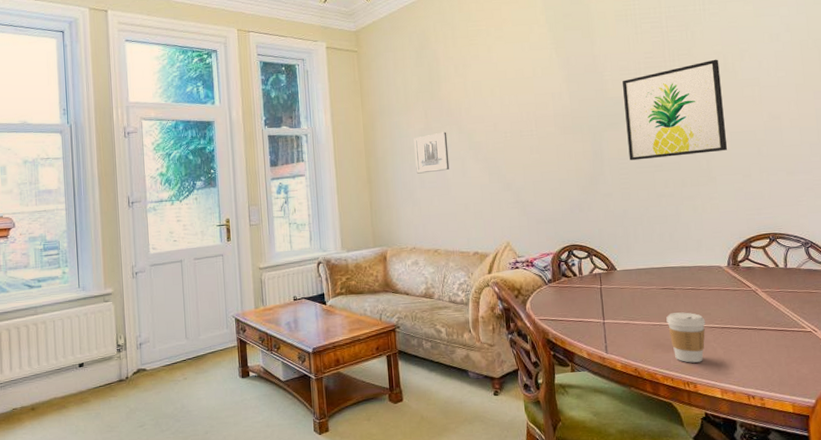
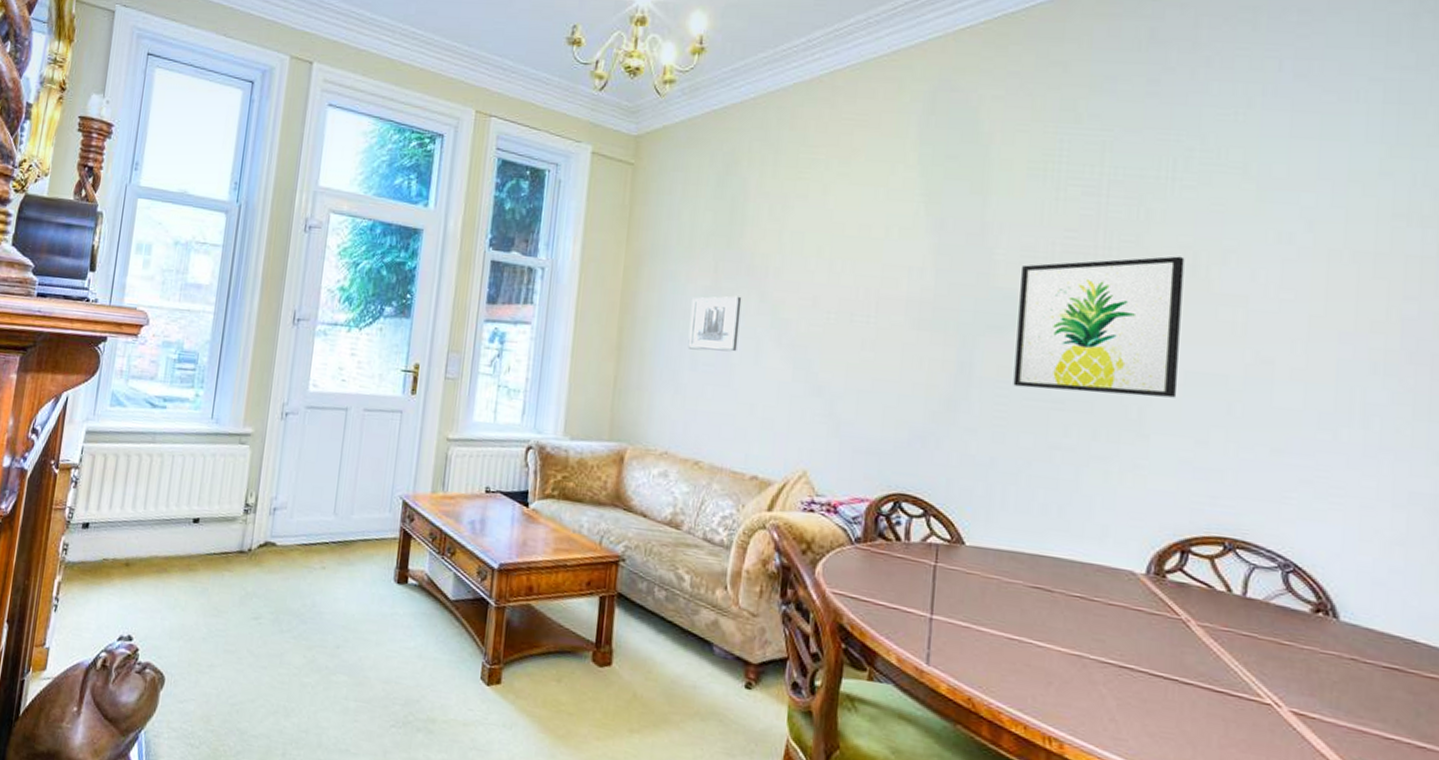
coffee cup: present [666,312,705,363] -> none [1031,626,1095,712]

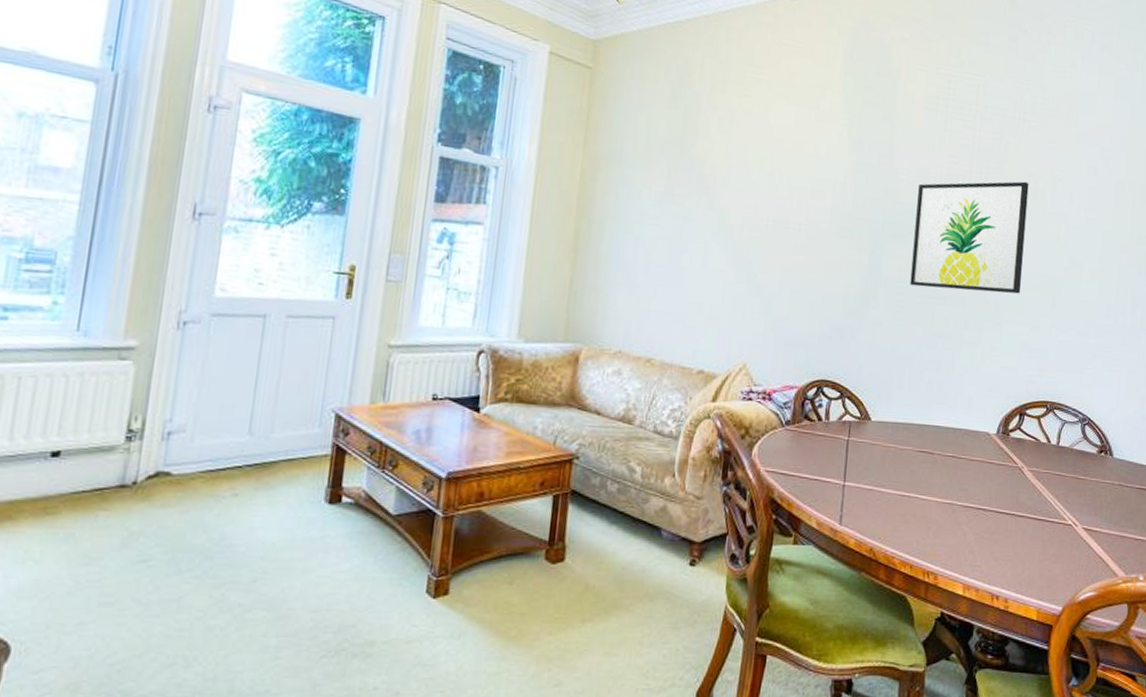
wall art: present [688,296,742,352] -> none [642,202,693,255]

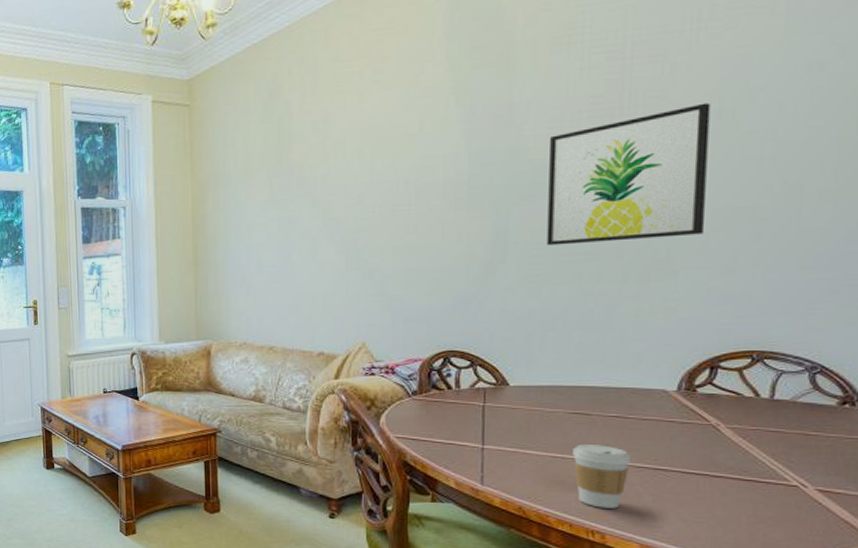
coffee cup: none [917,483,961,548] -> present [572,444,631,509]

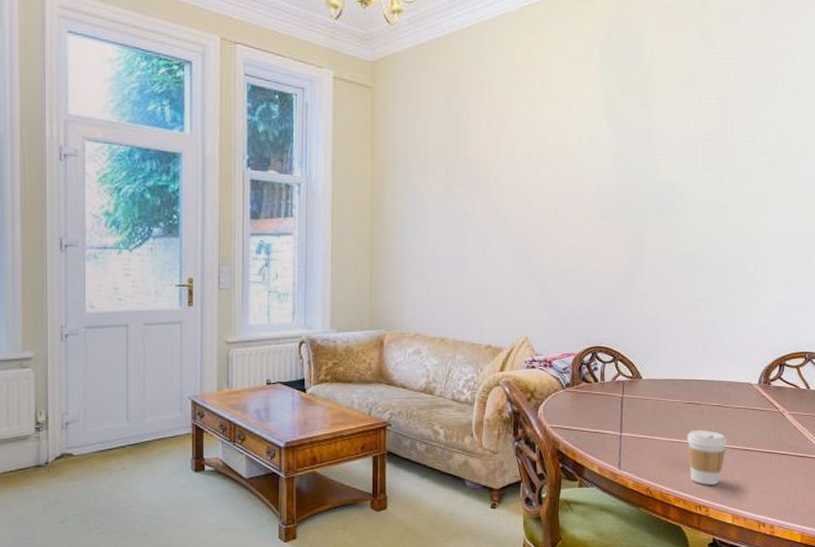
wall art: present [546,102,711,246] -> none [672,151,782,258]

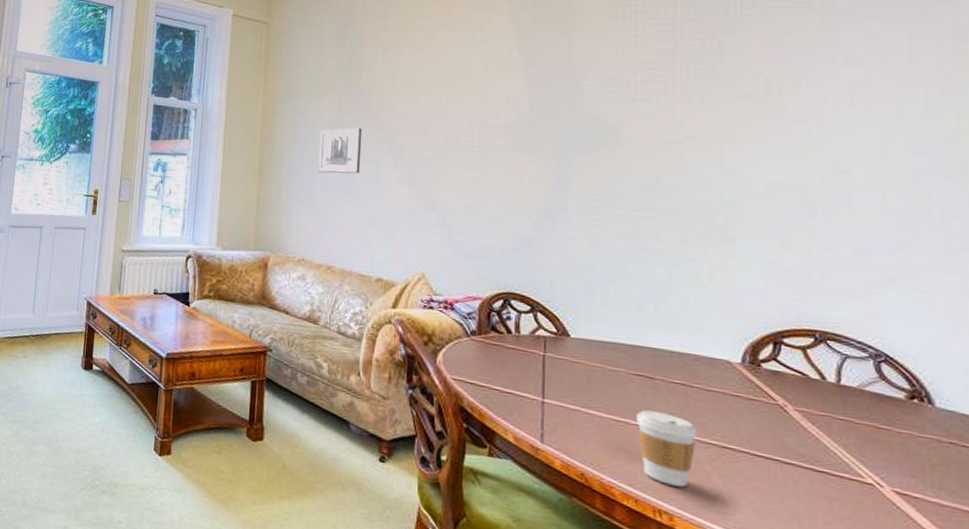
wall art: none [429,199,470,247] -> present [318,127,363,174]

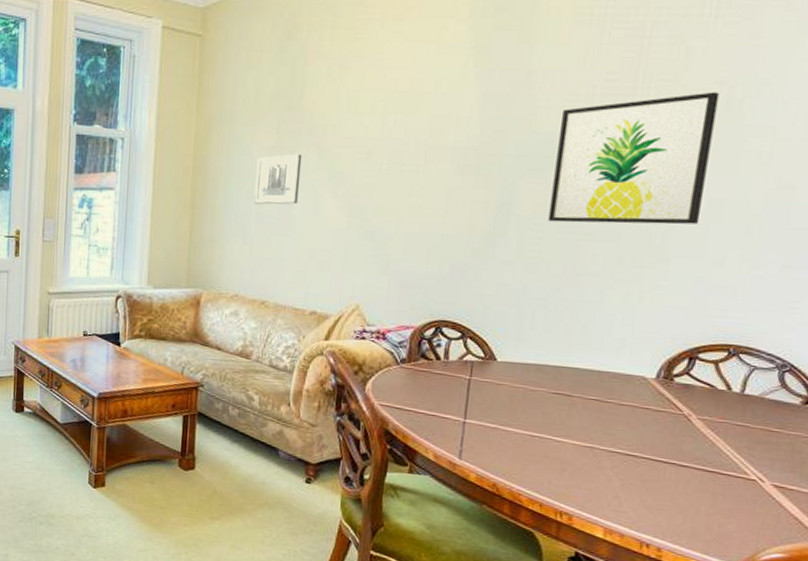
wall art: none [606,81,759,205] -> present [548,91,720,225]
coffee cup: present [636,410,697,487] -> none [550,425,605,491]

